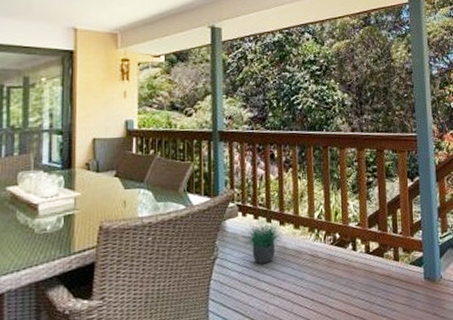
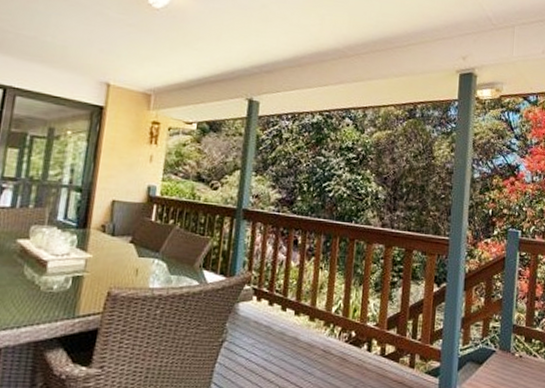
potted plant: present [239,218,283,265] -> none [251,305,297,354]

